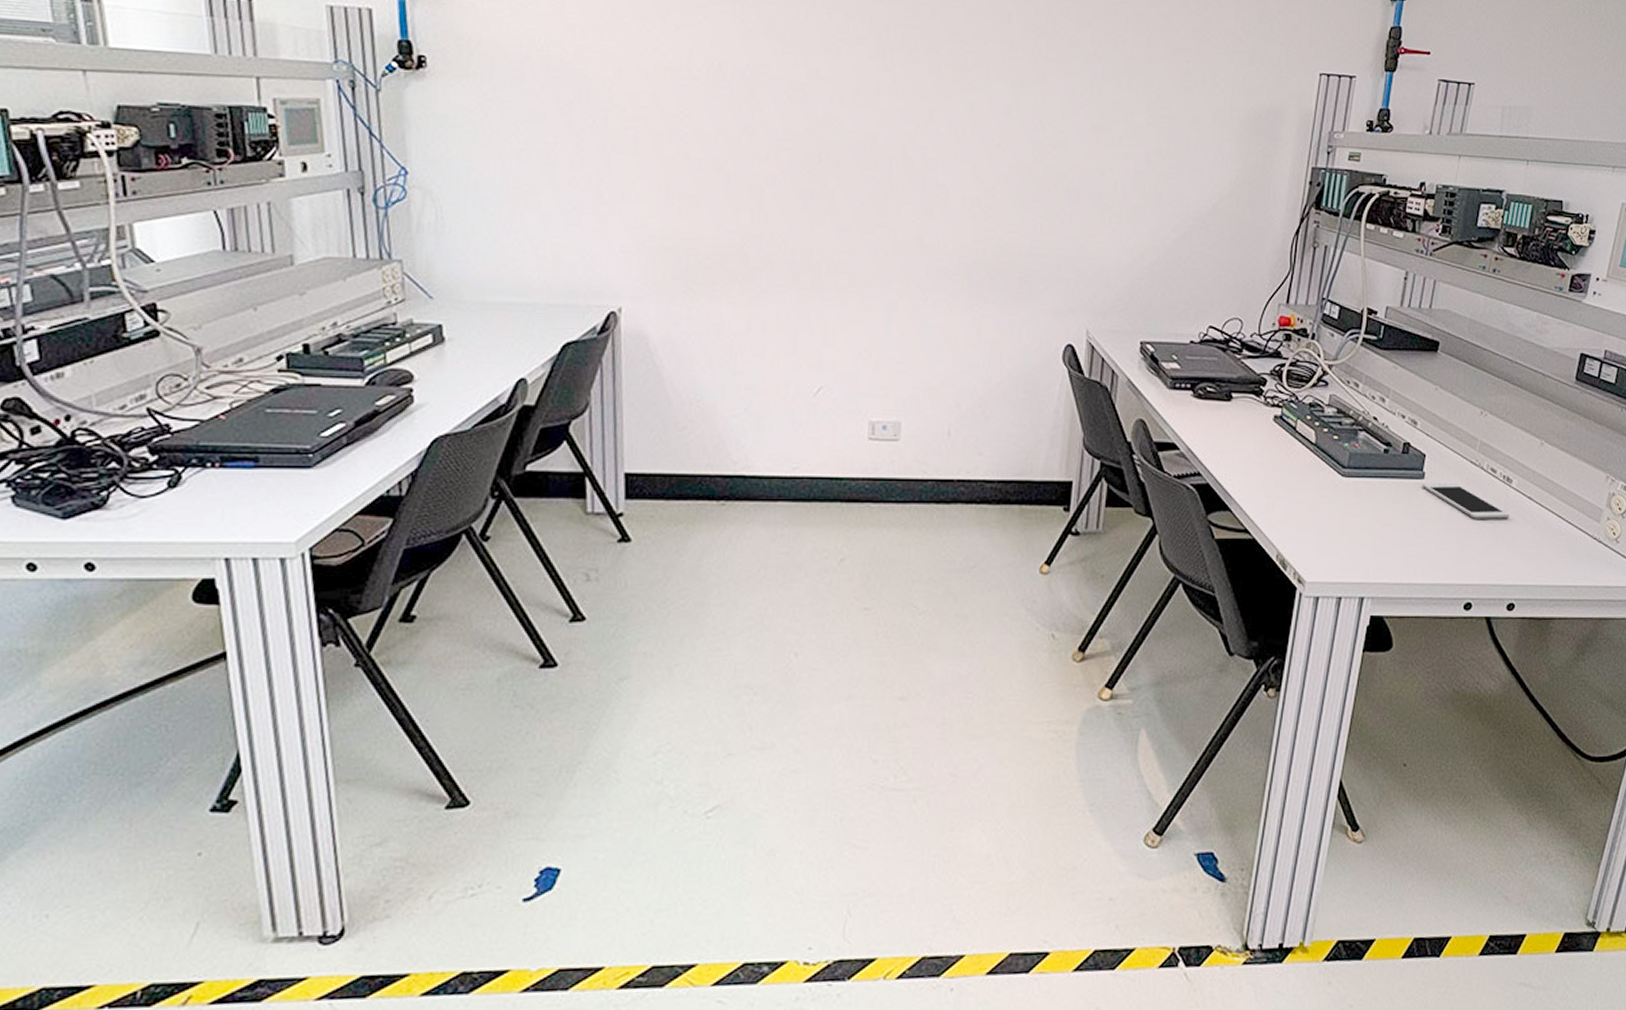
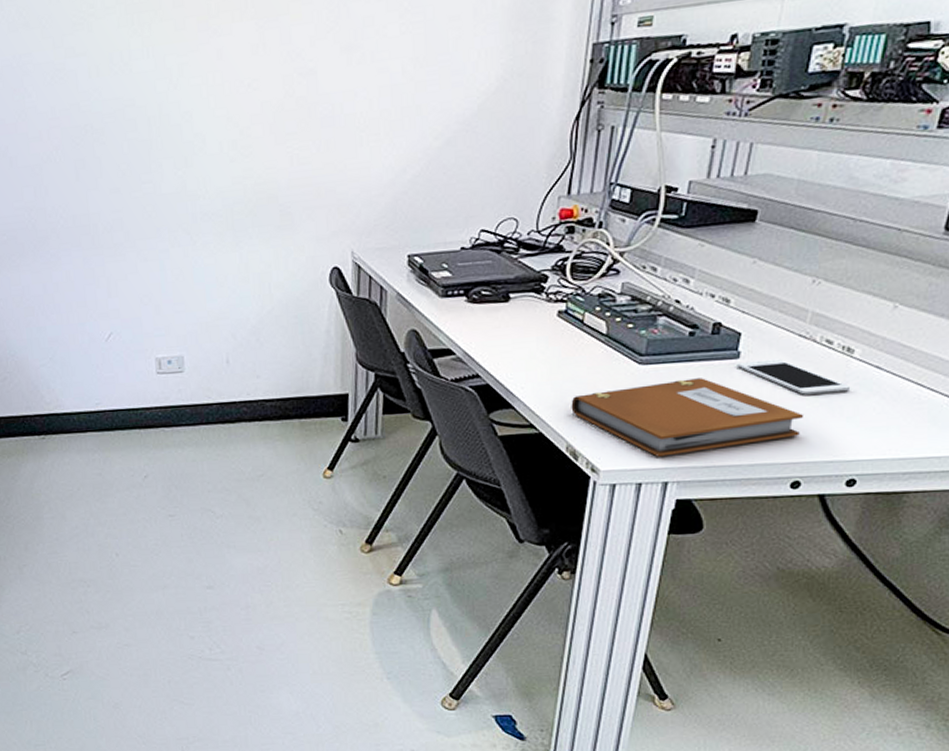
notebook: none [1282,495,1475,571] -> present [571,378,804,457]

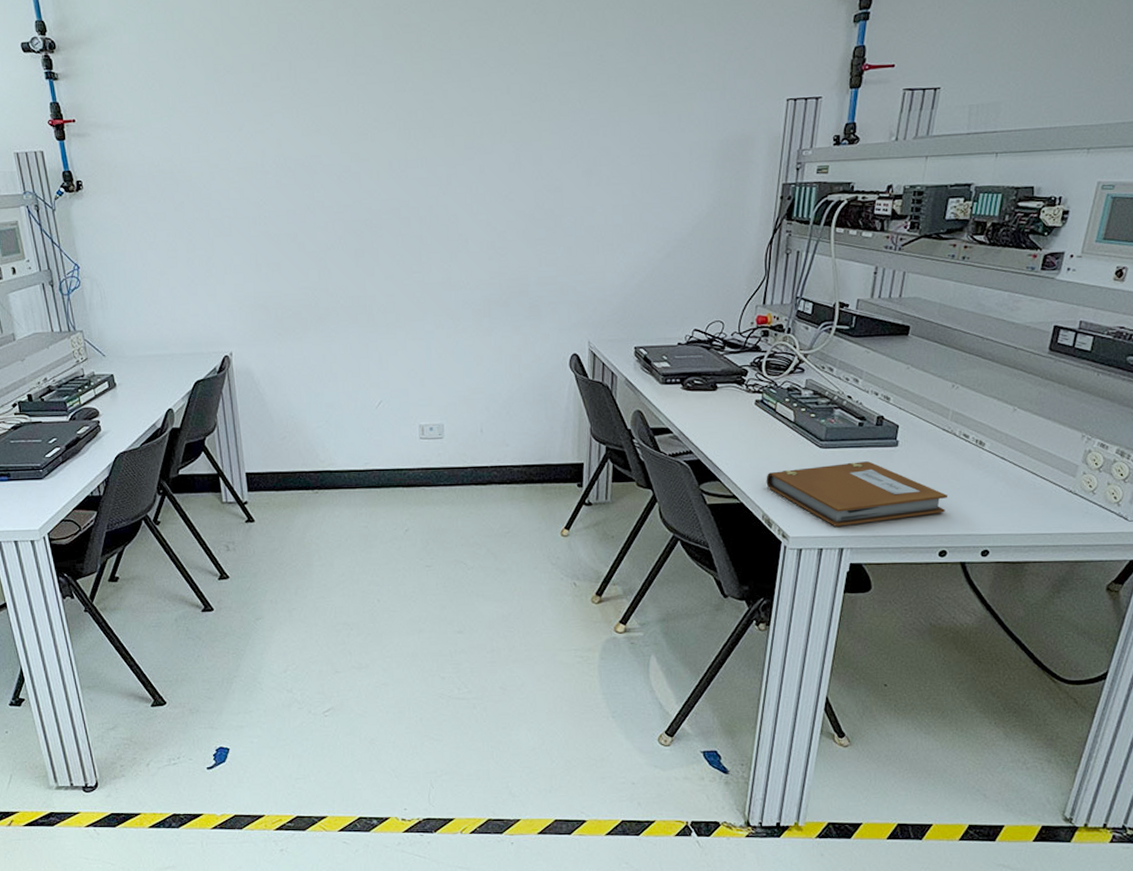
cell phone: present [736,359,851,395] -> none [896,448,983,479]

